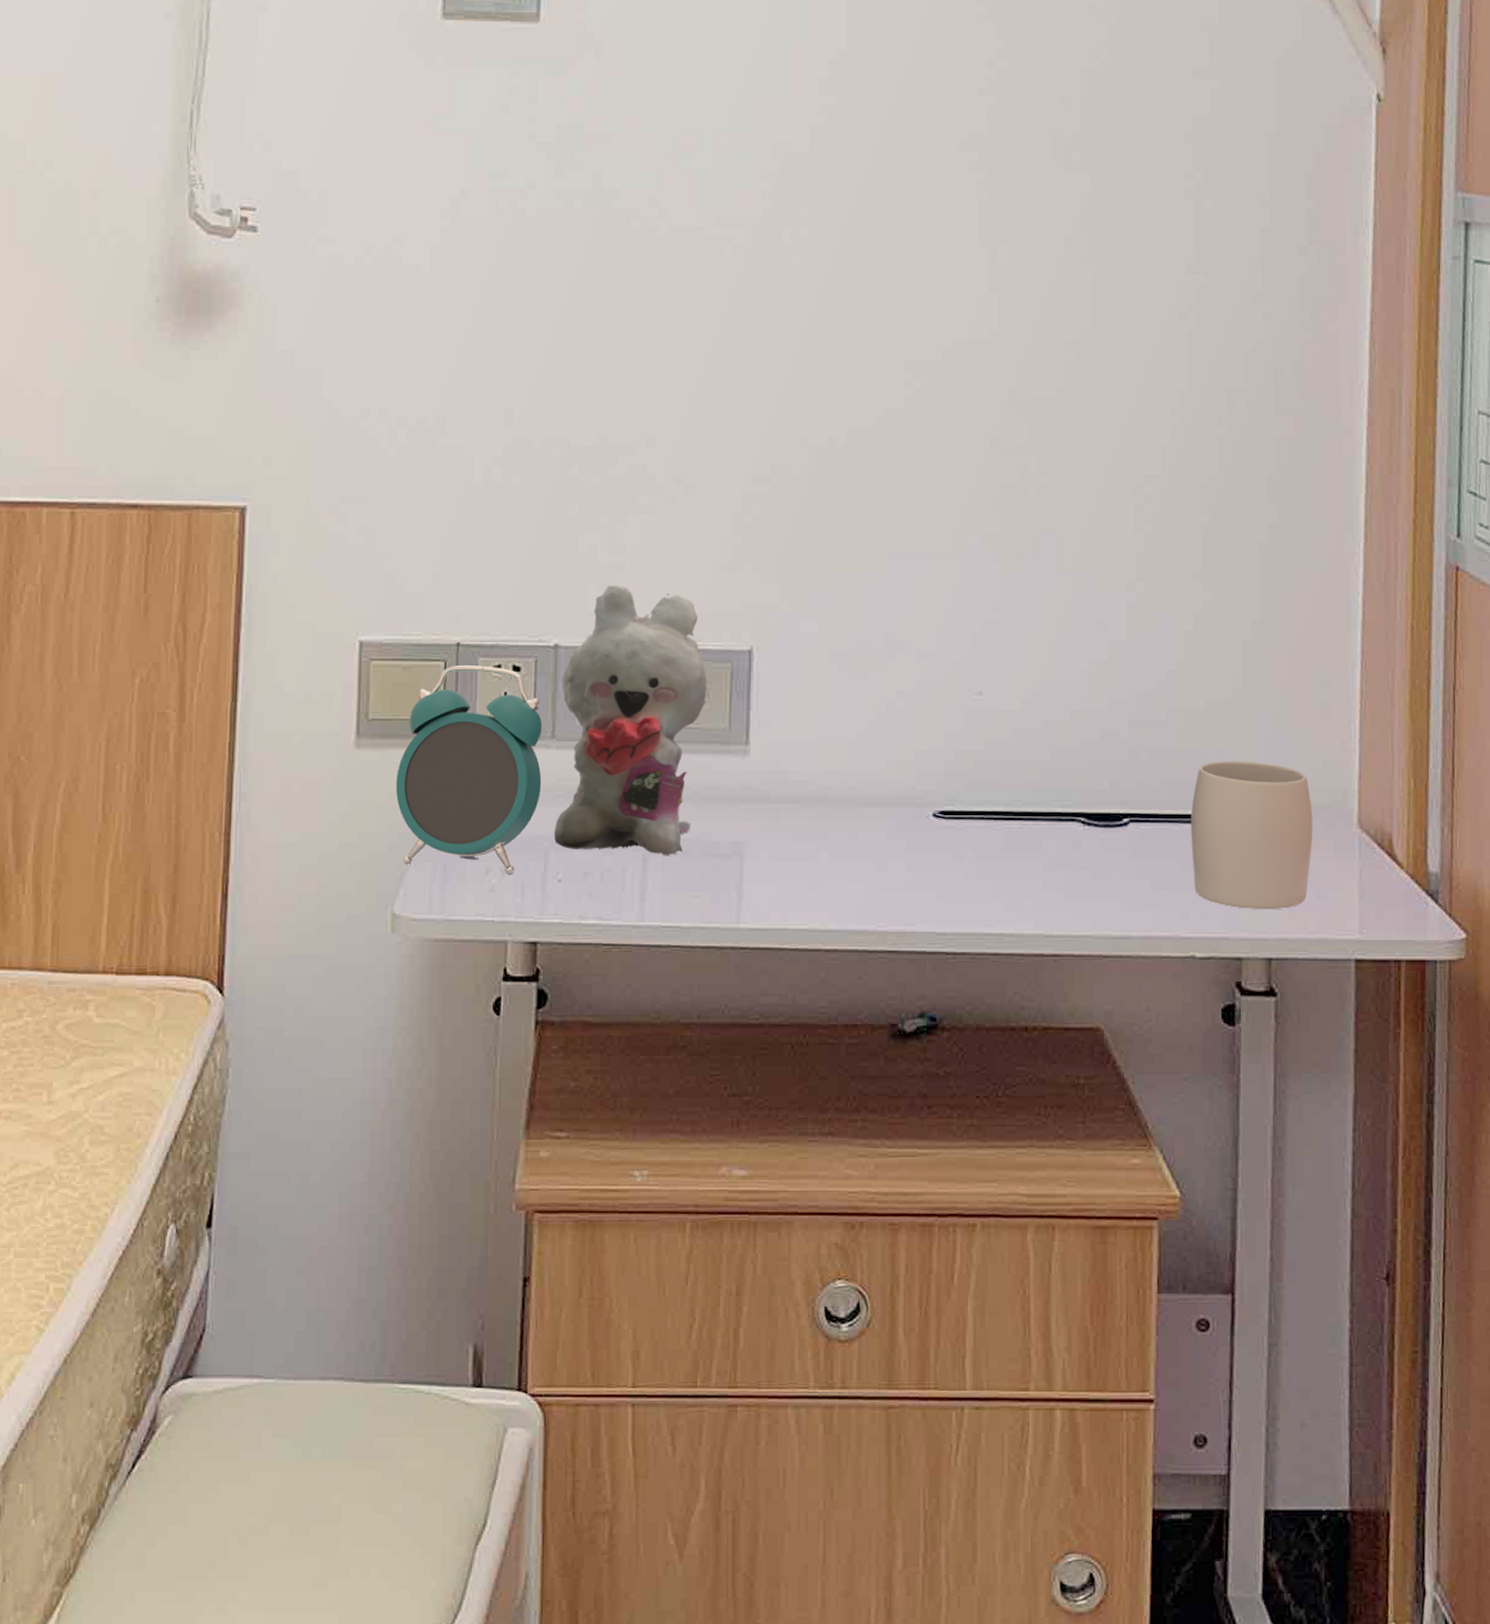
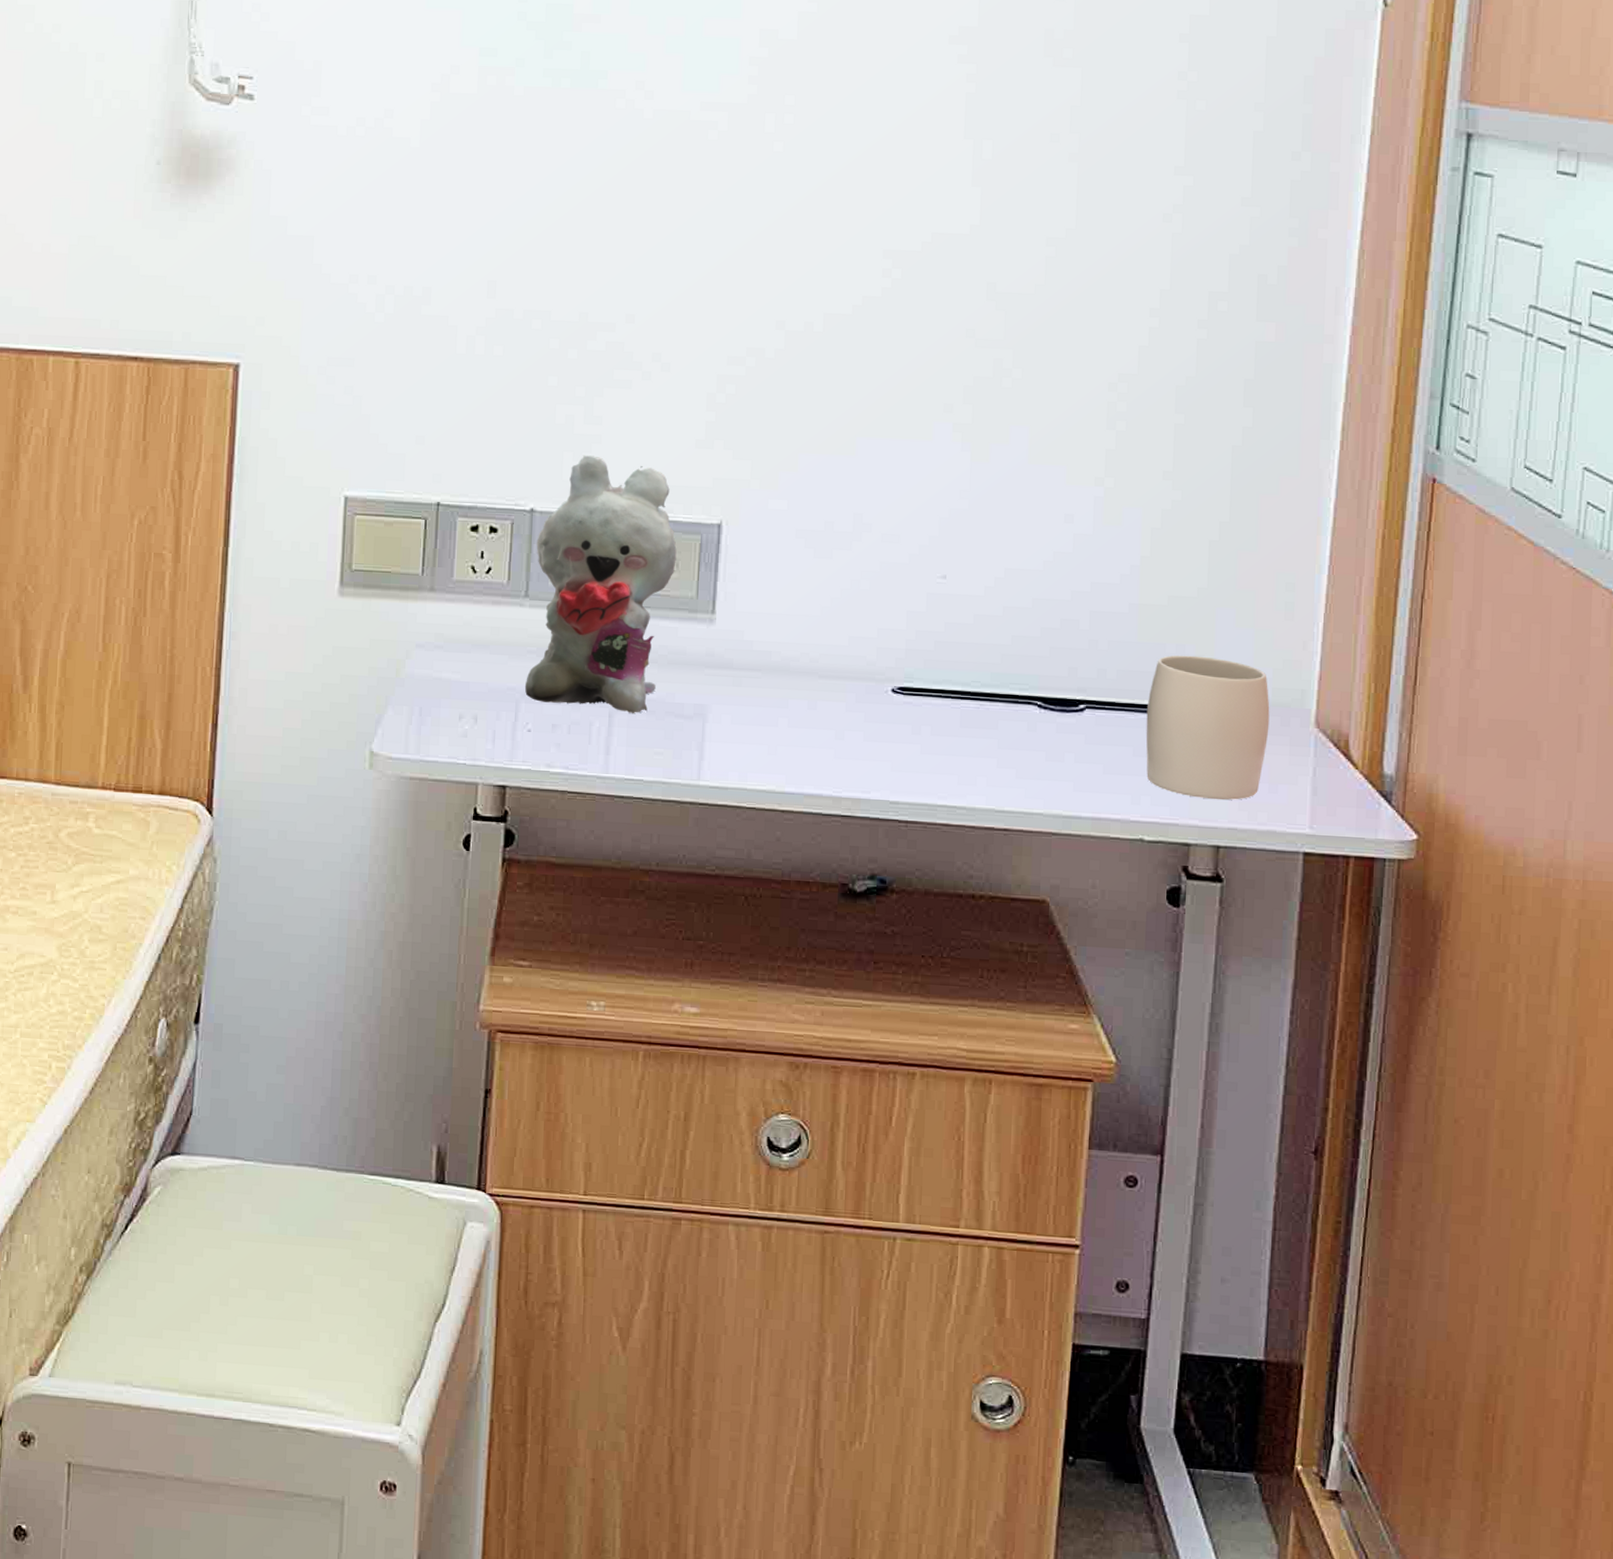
alarm clock: present [396,664,543,875] -> none [376,523,517,722]

